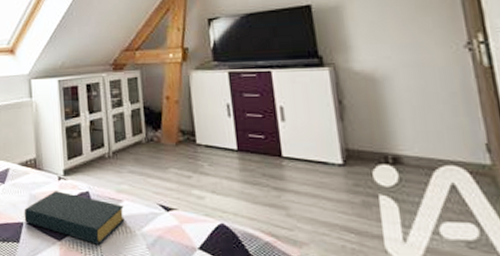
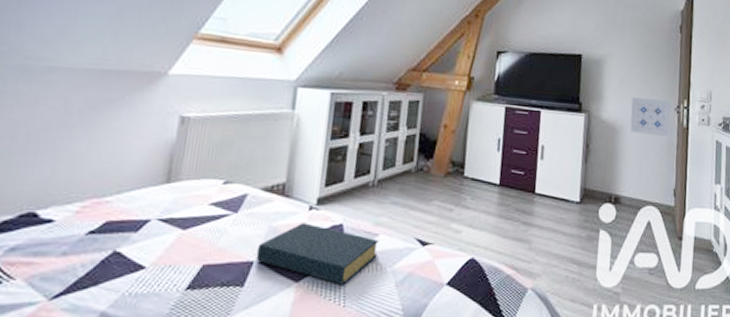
wall art: none [391,36,465,82] -> present [630,97,672,138]

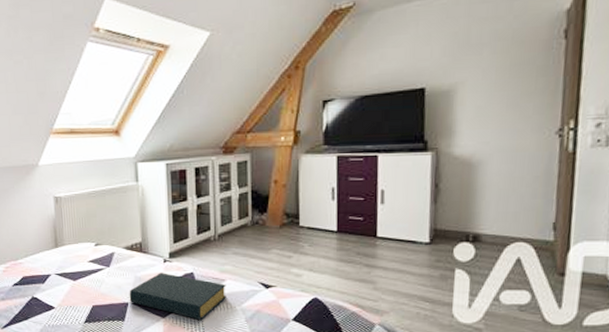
wall art: present [630,97,672,138] -> none [491,122,551,167]

